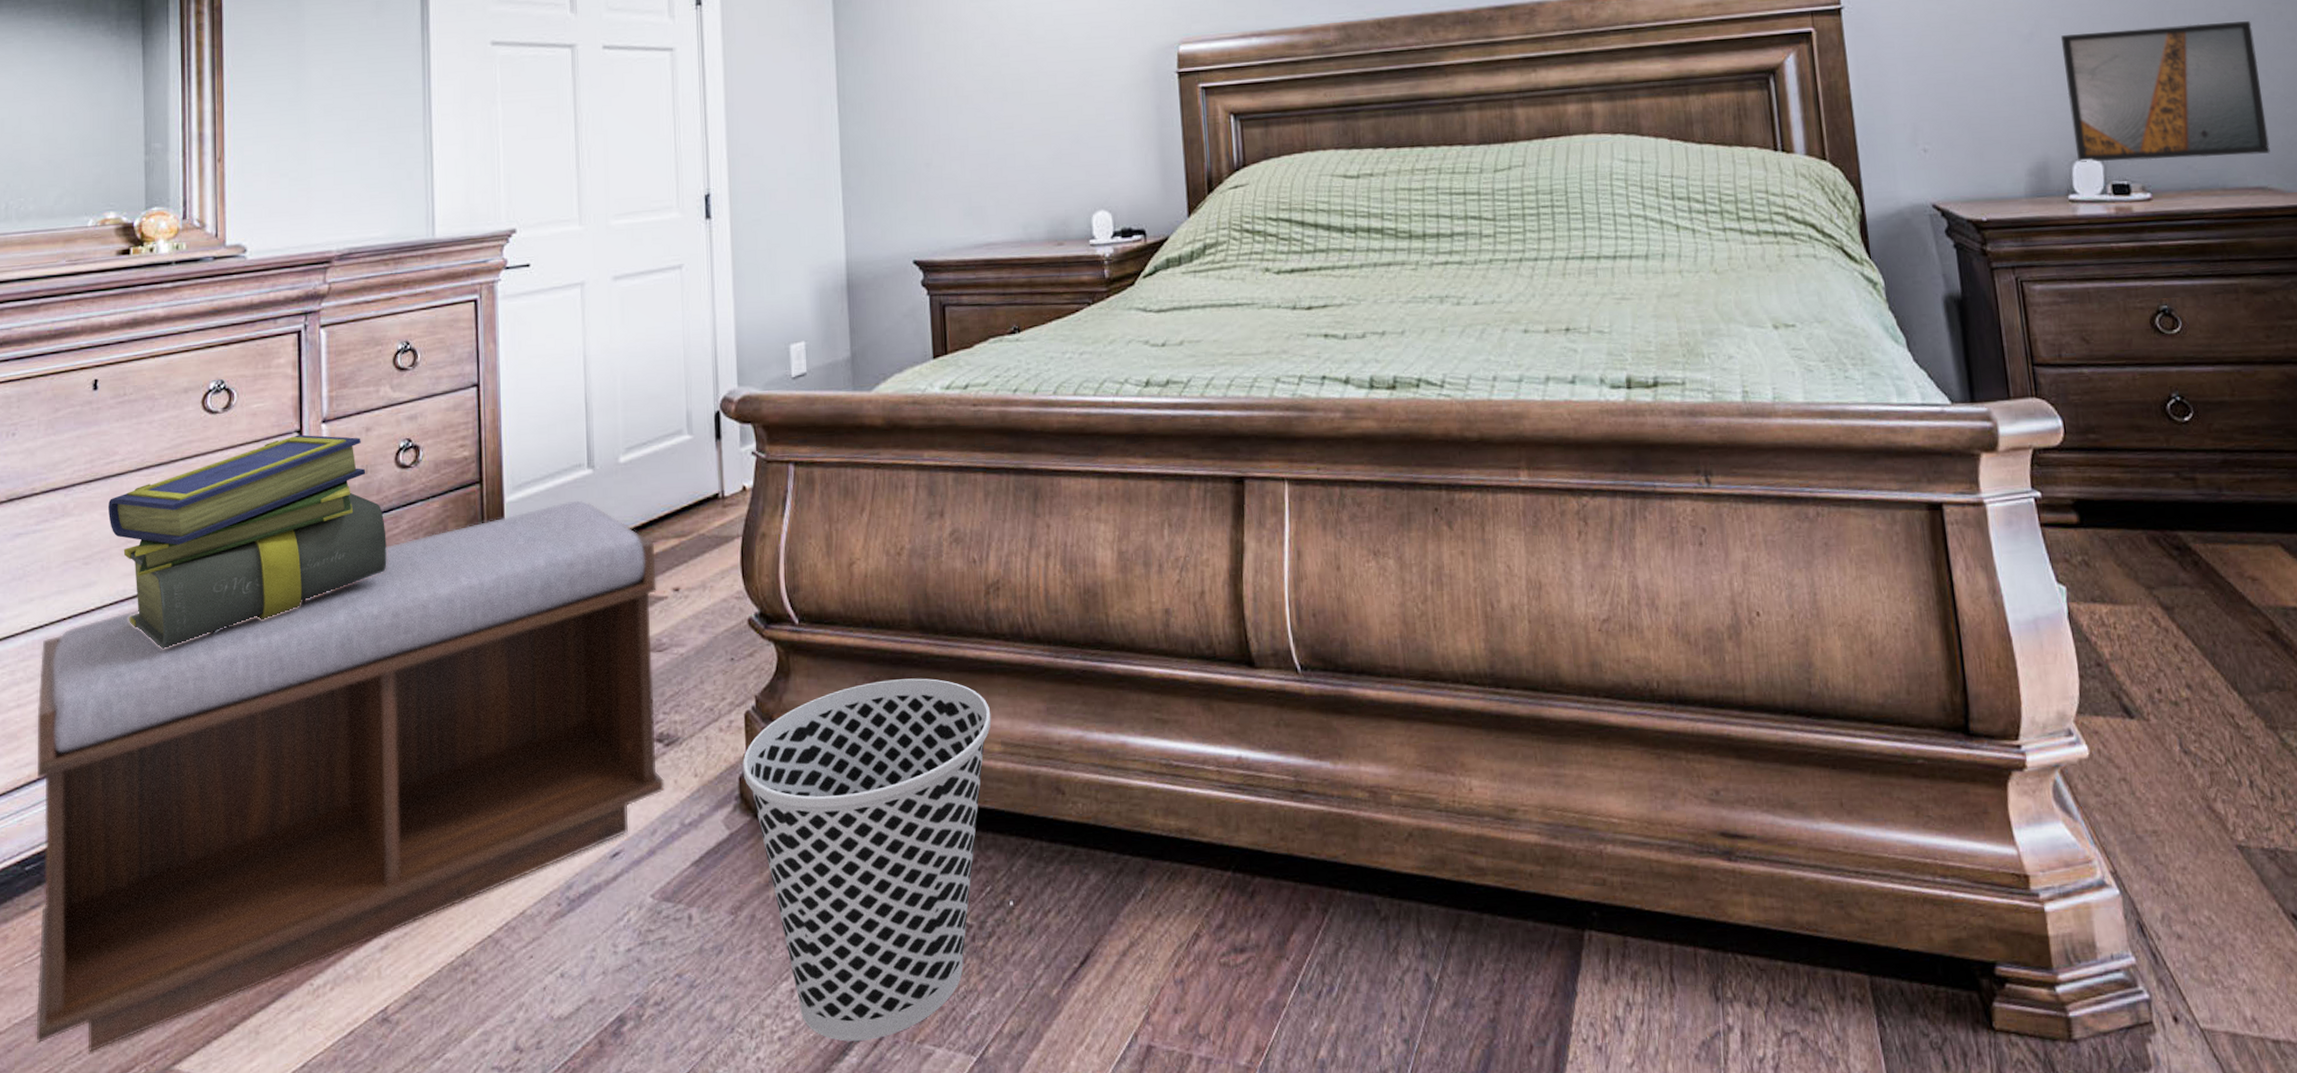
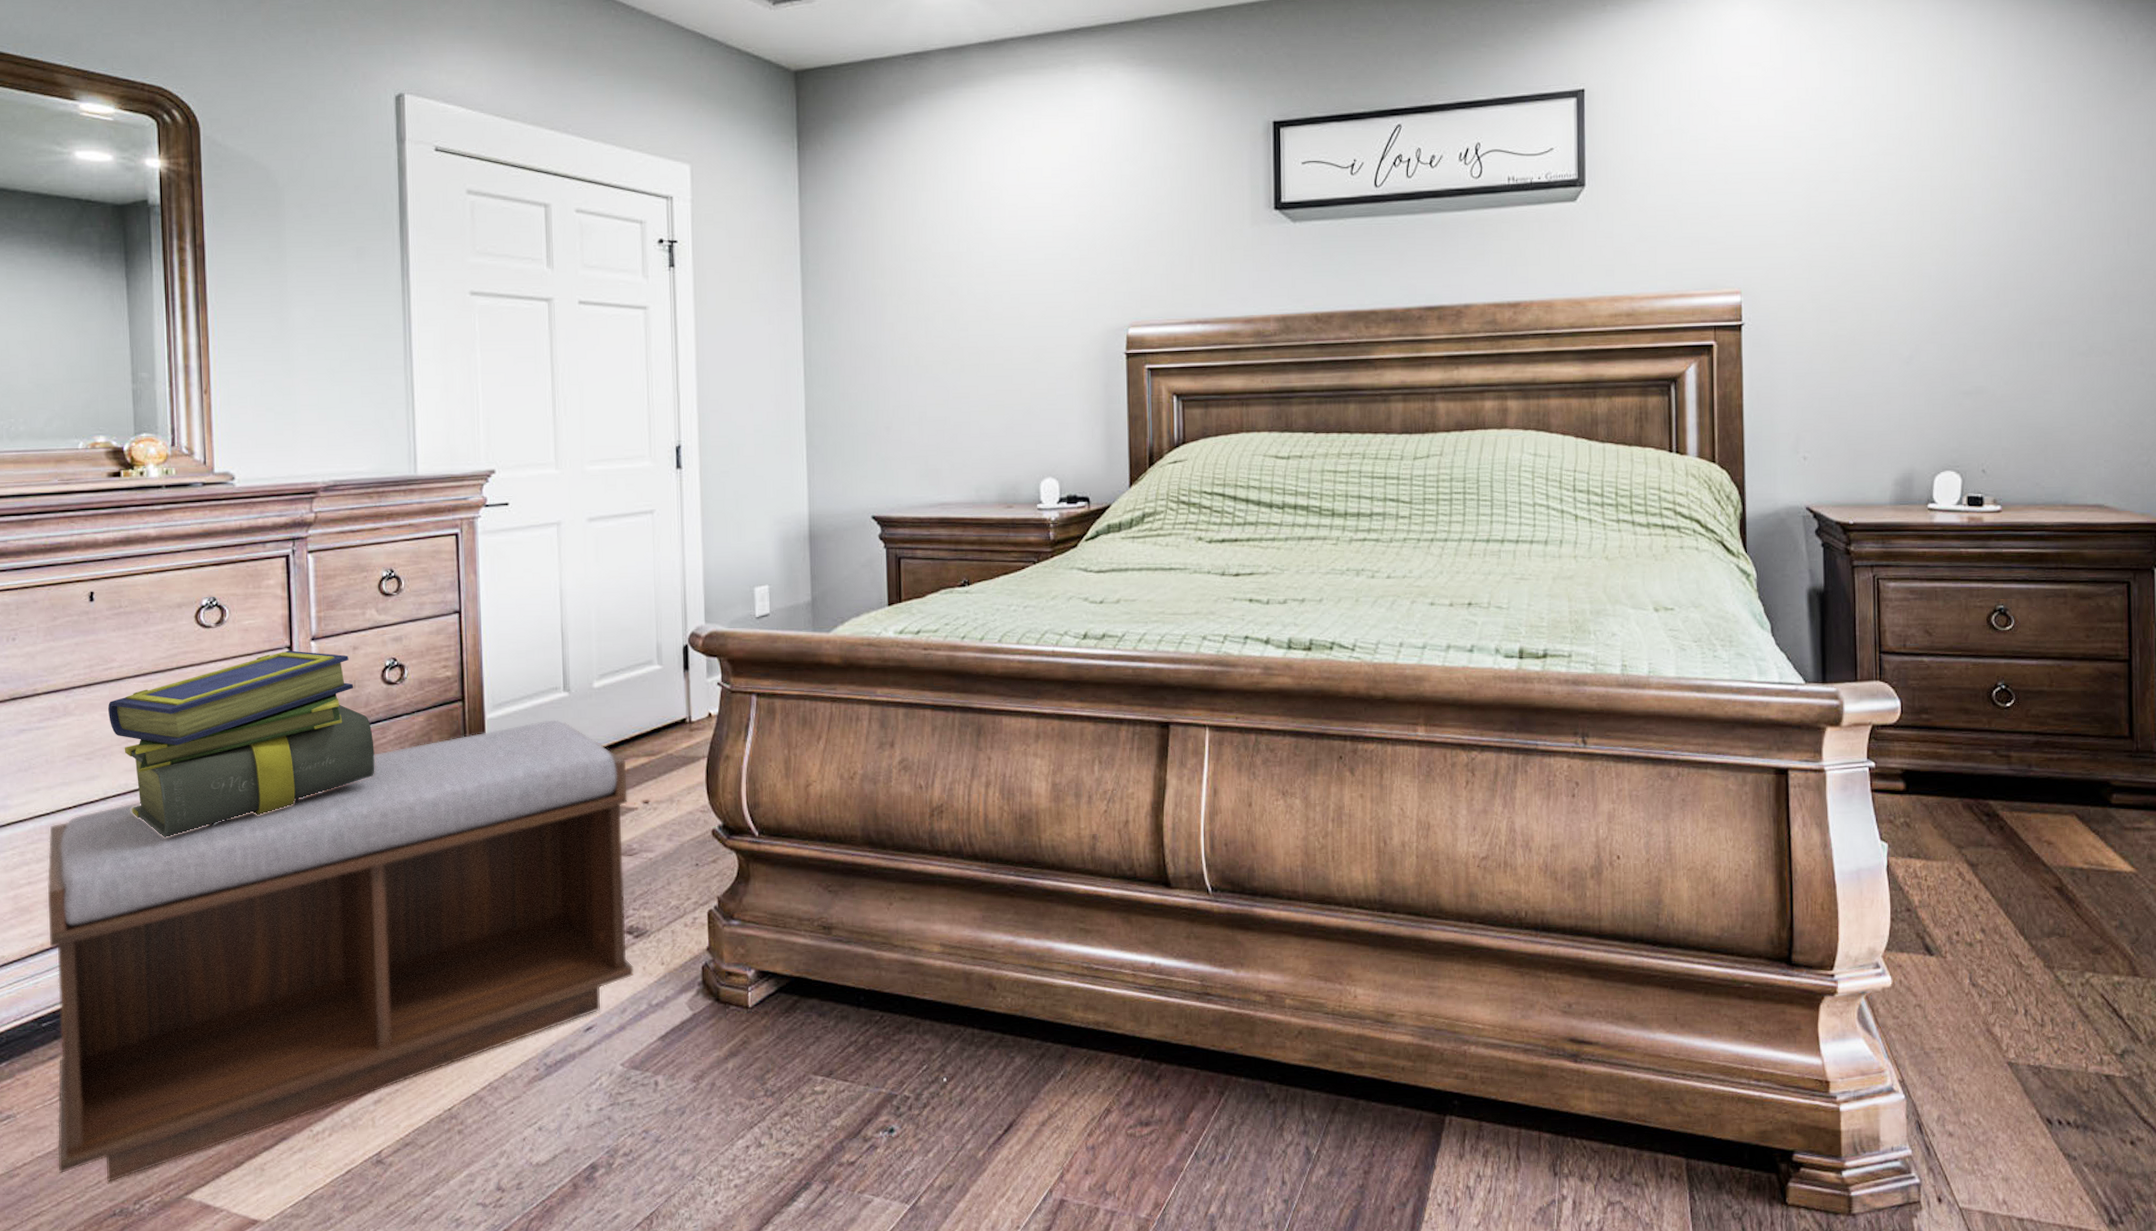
wastebasket: present [742,678,991,1041] -> none [705,887,932,1190]
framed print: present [2060,21,2270,162] -> none [1937,355,2110,476]

